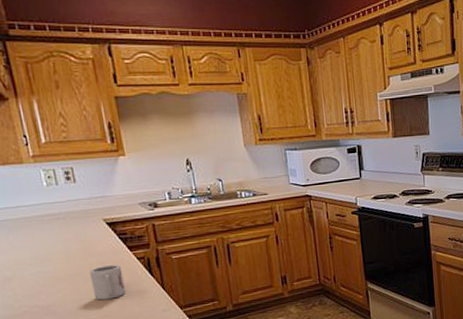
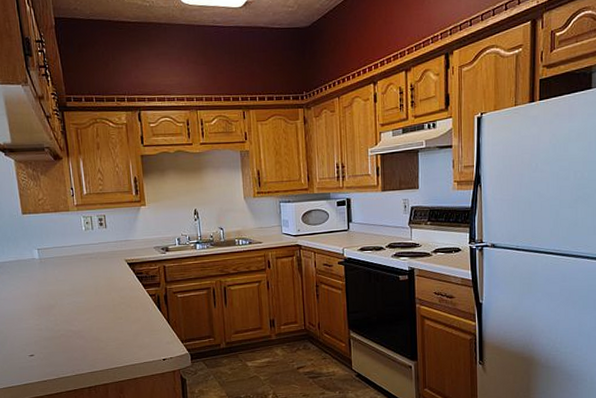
cup: present [90,265,126,301] -> none [112,300,139,330]

